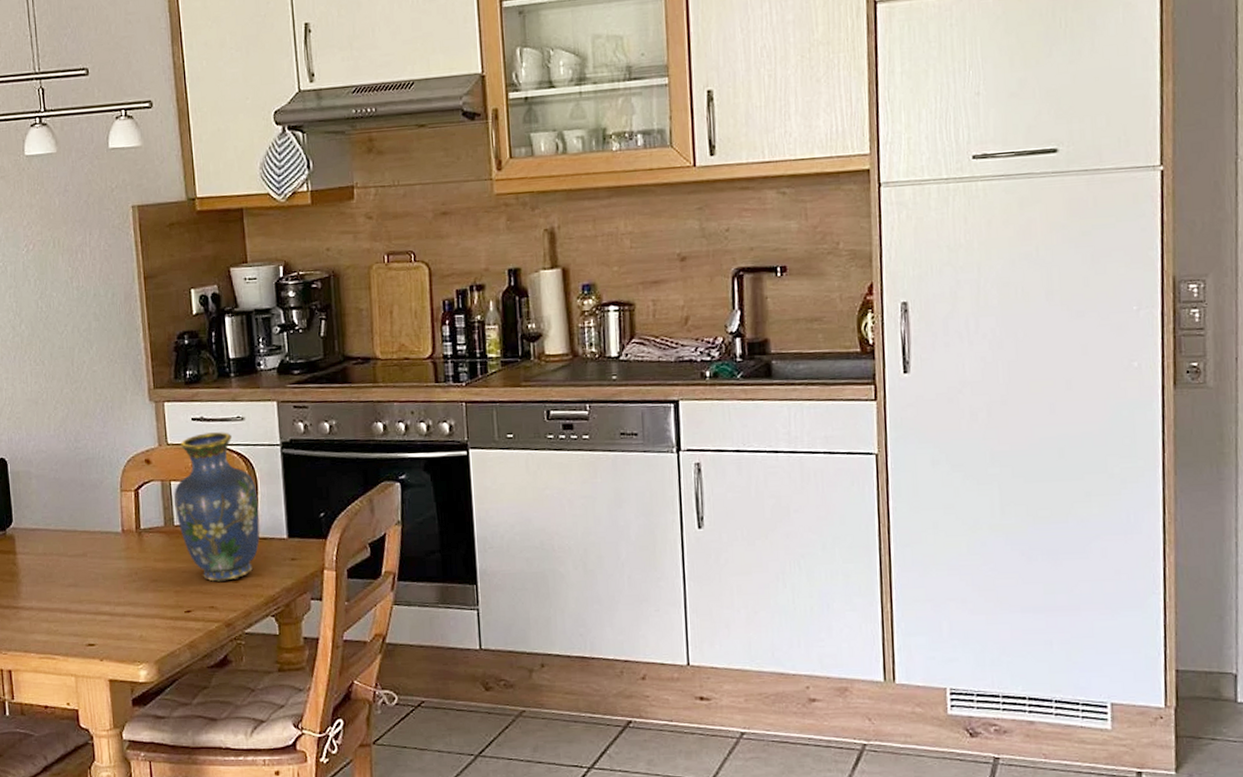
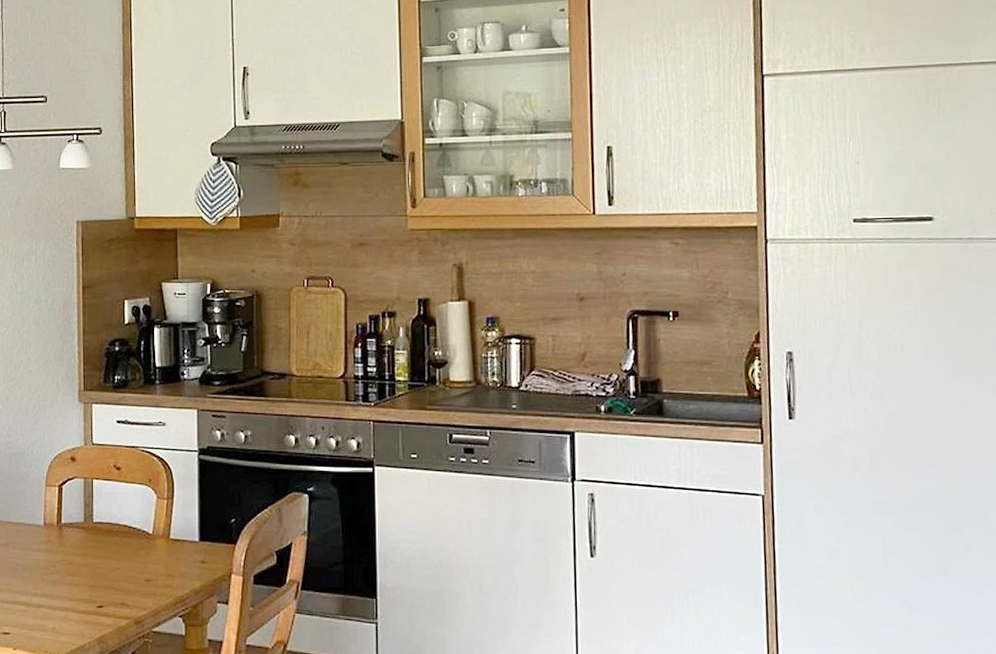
vase: present [174,432,260,582] -> none [95,435,174,579]

